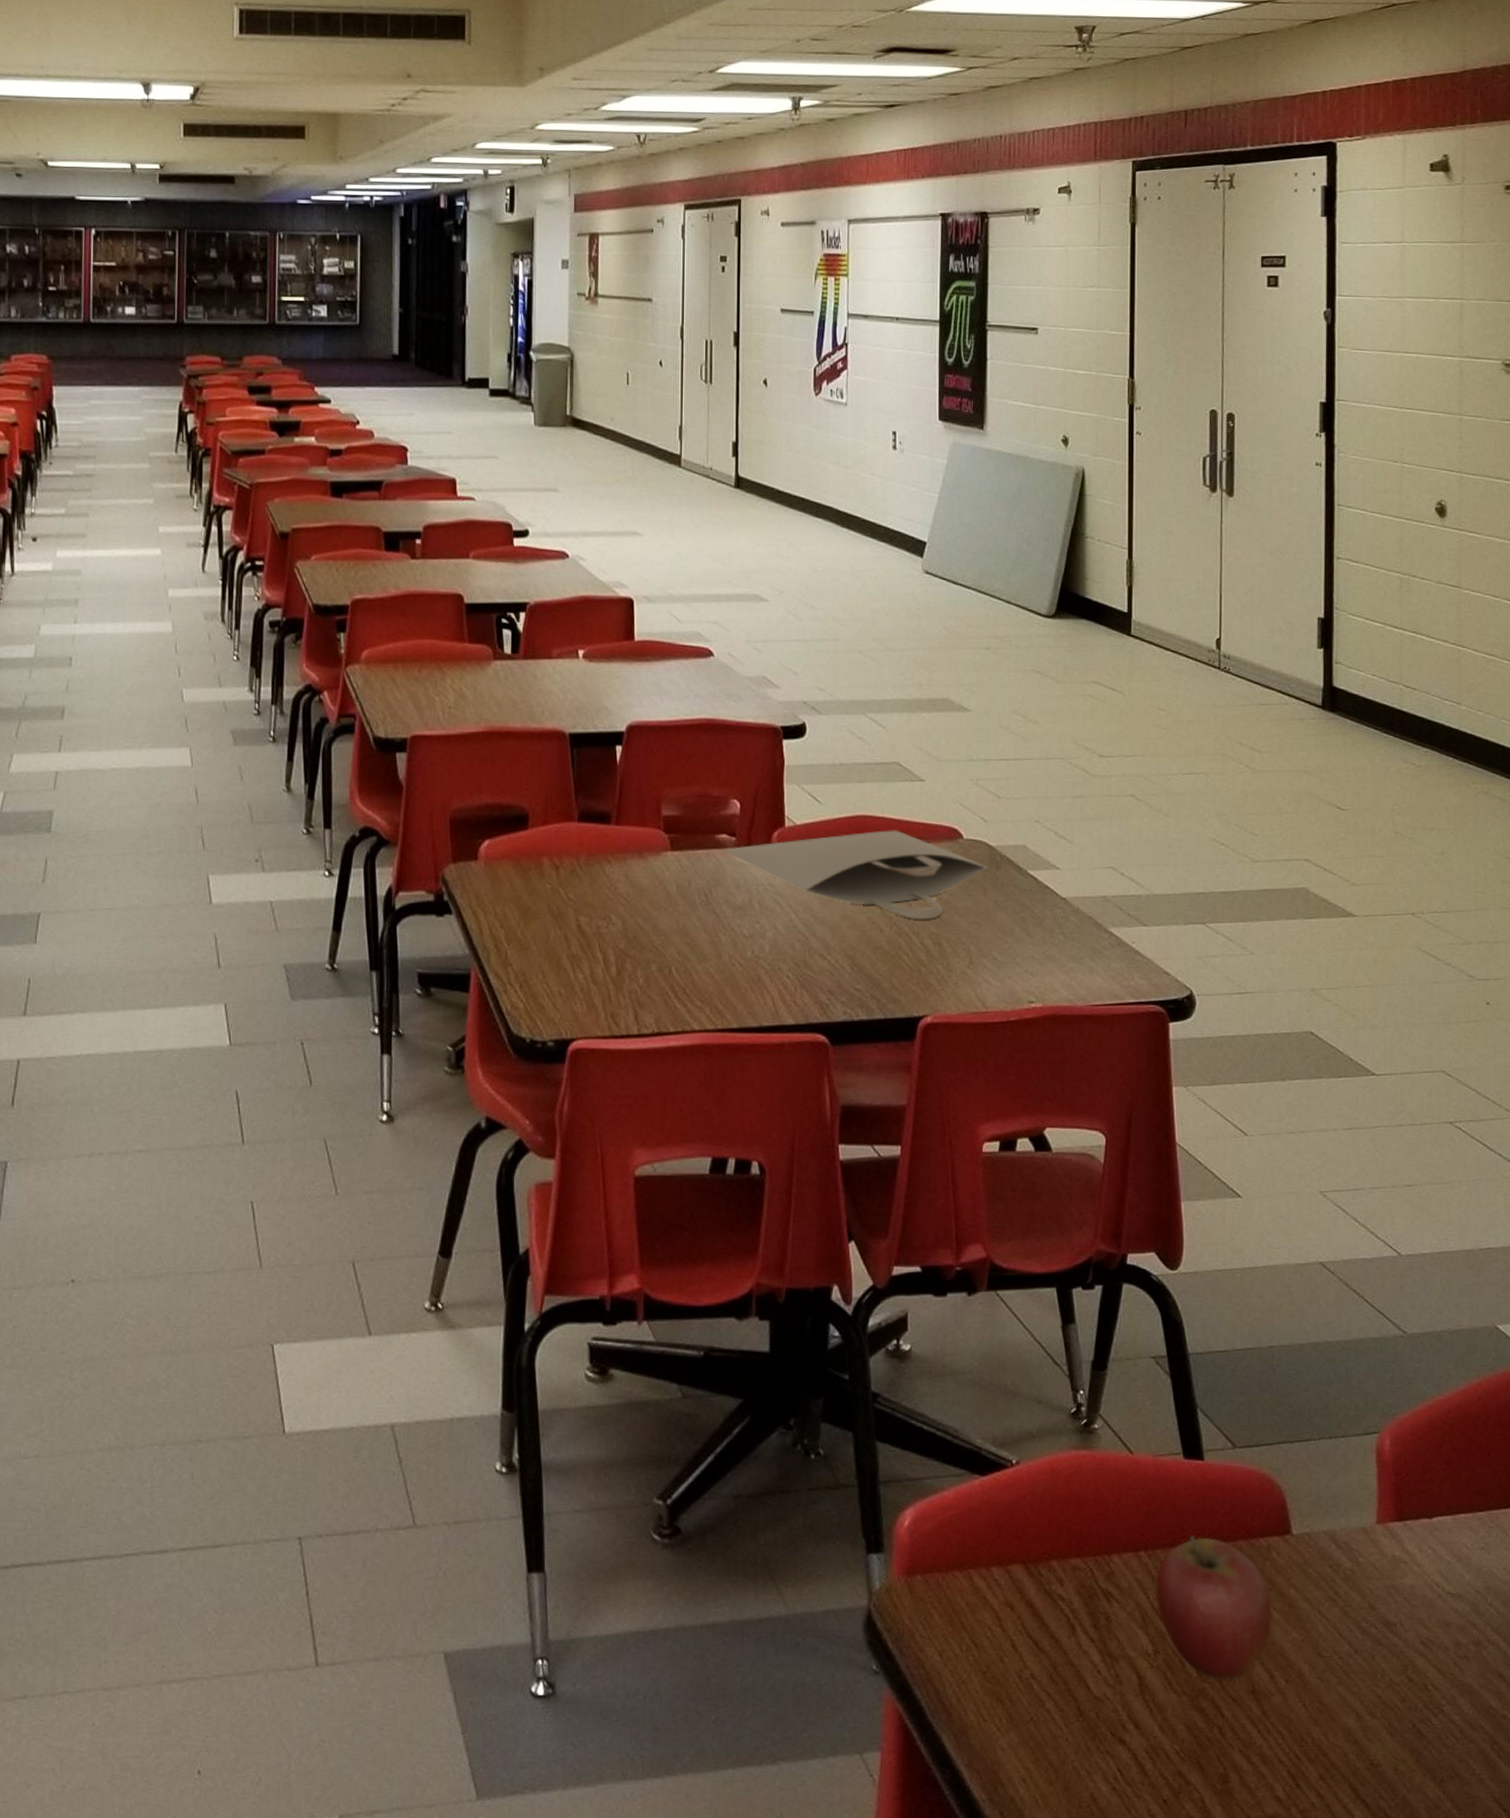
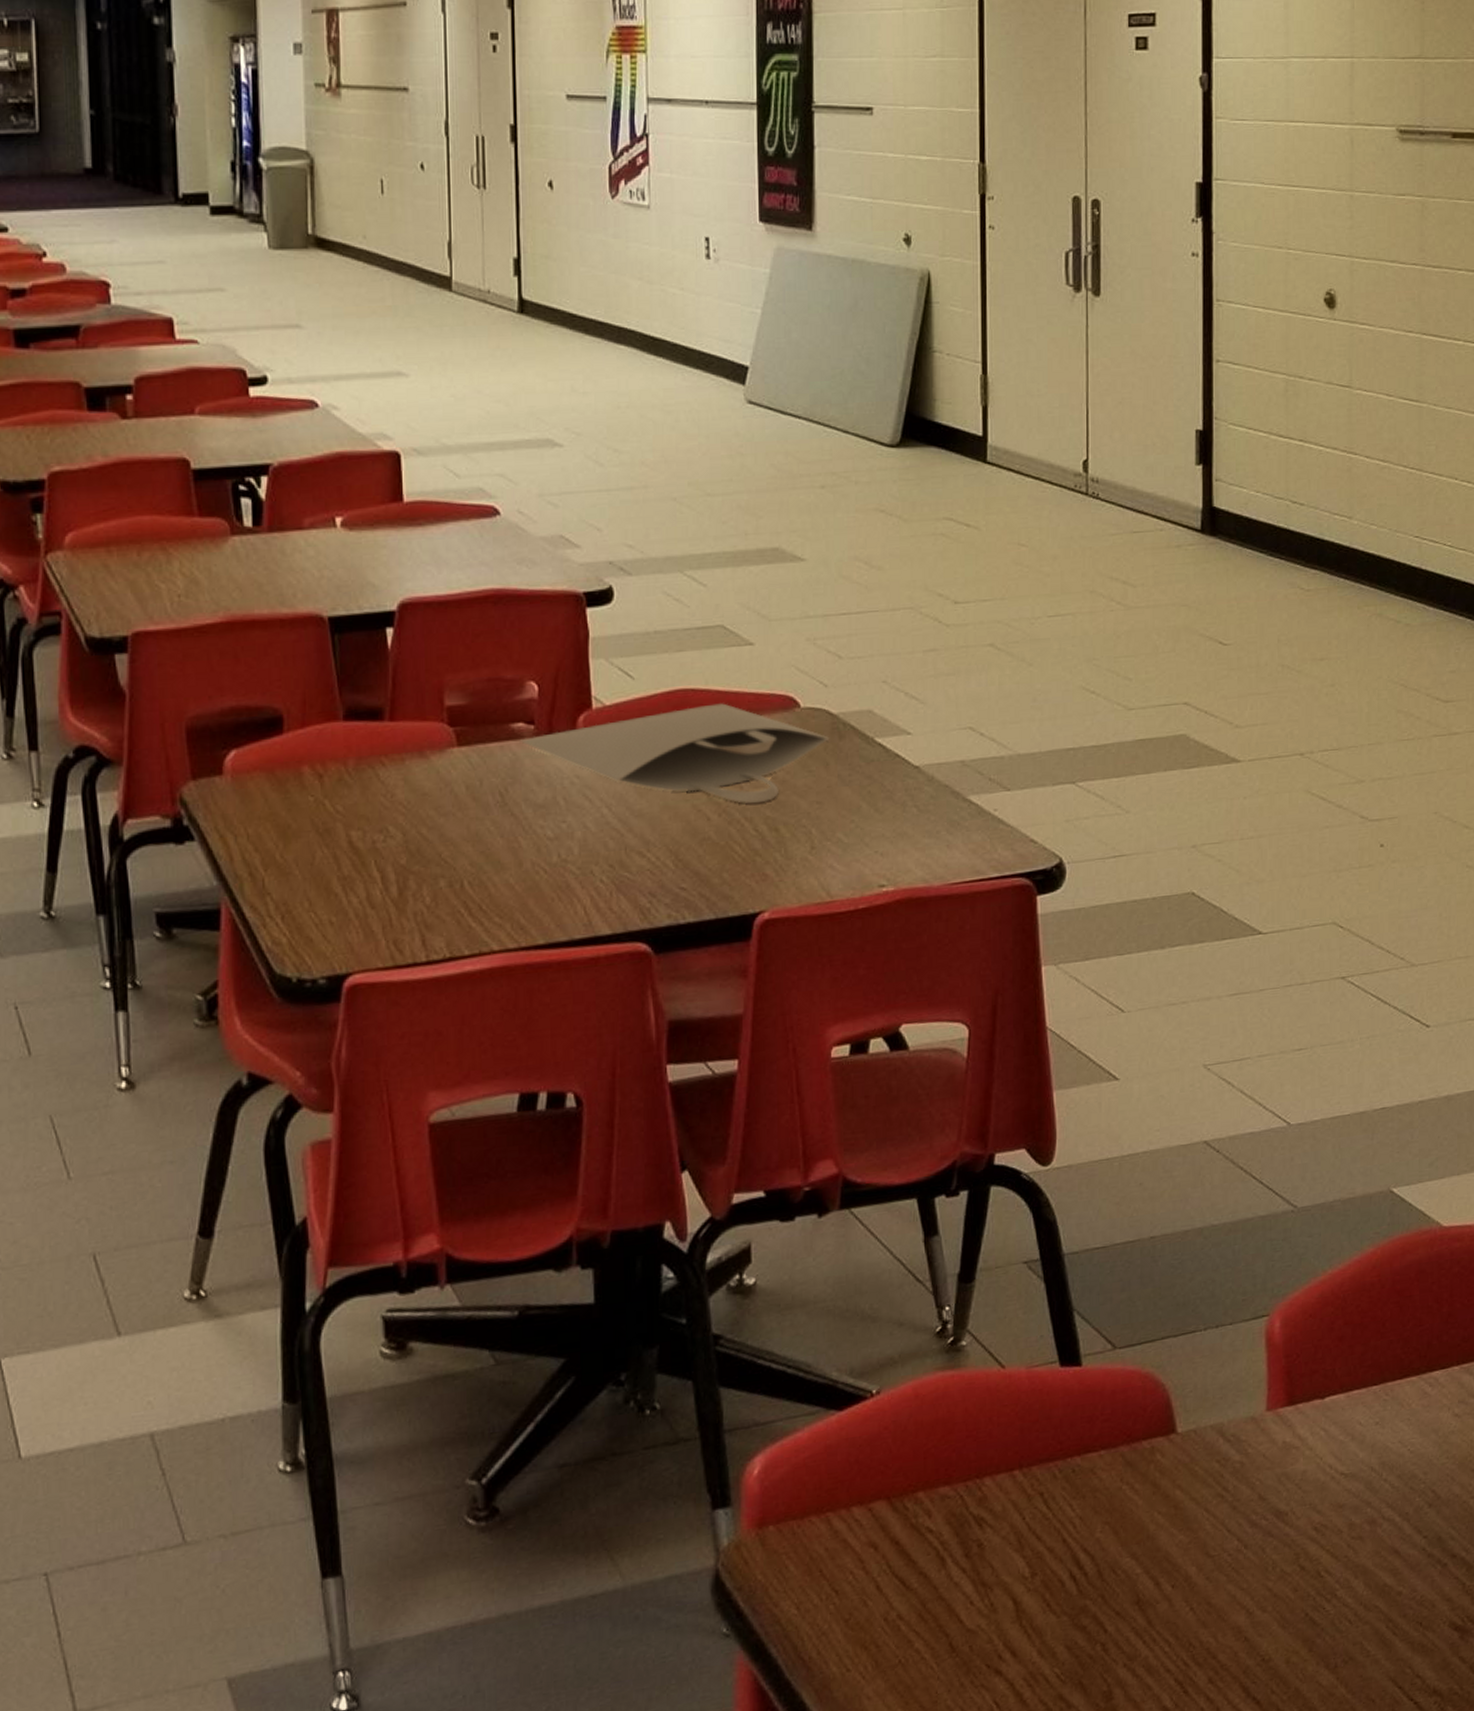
apple: present [1155,1534,1272,1679] -> none [1031,1446,1157,1594]

